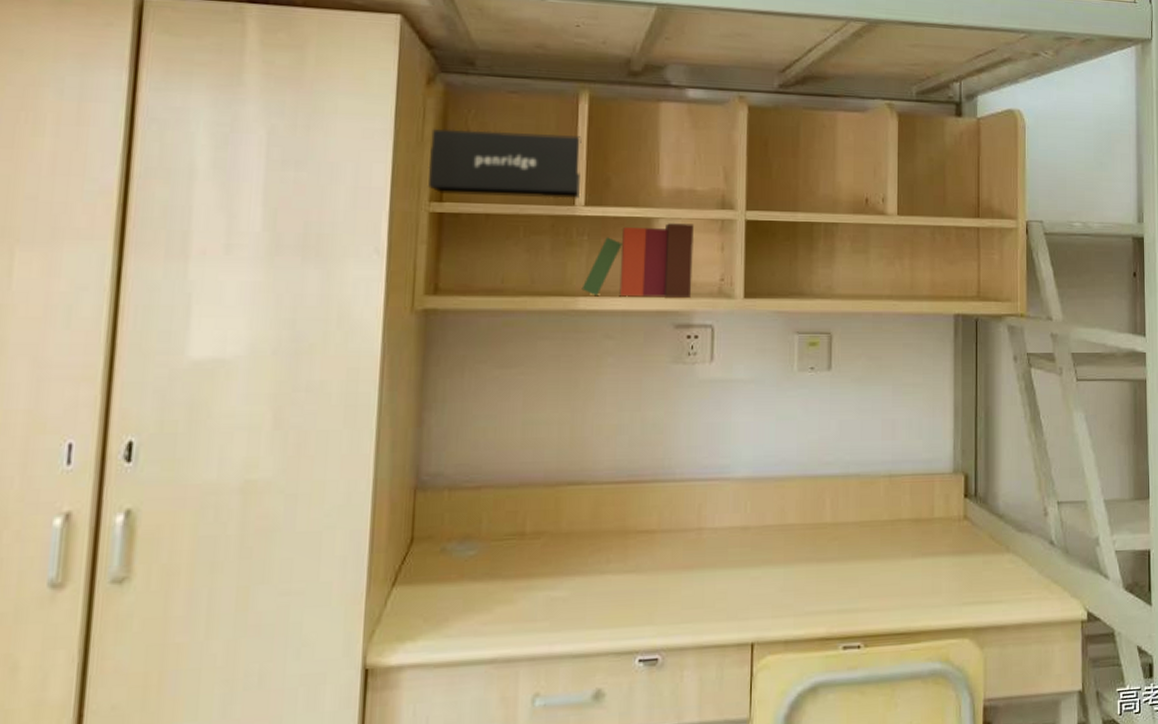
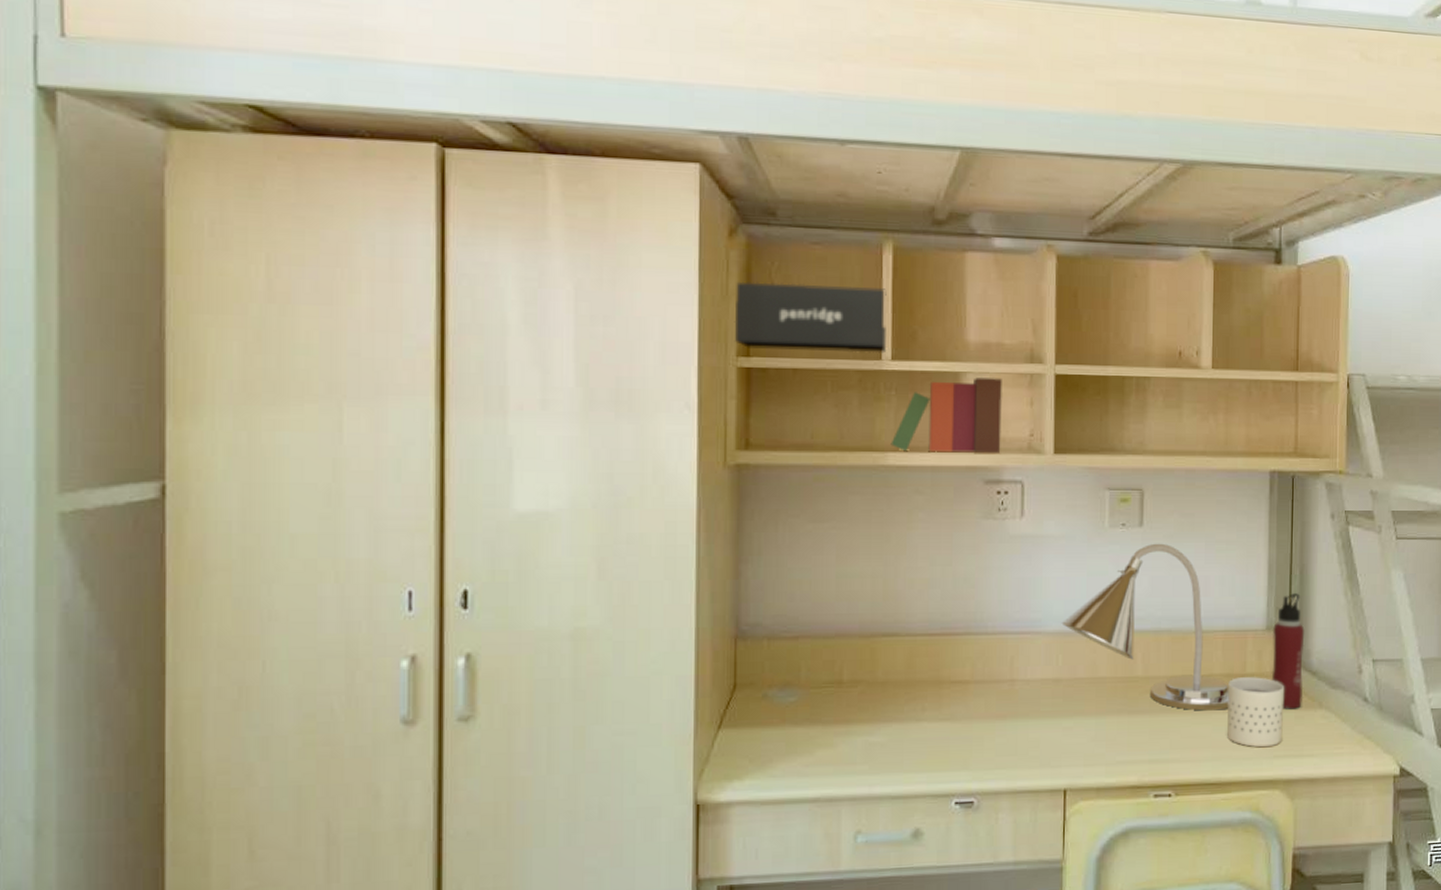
table lamp: none [750,386,918,557] -> present [1061,543,1230,711]
mug: none [916,521,972,595] -> present [1227,677,1285,748]
water bottle: none [959,436,991,554] -> present [1271,593,1305,709]

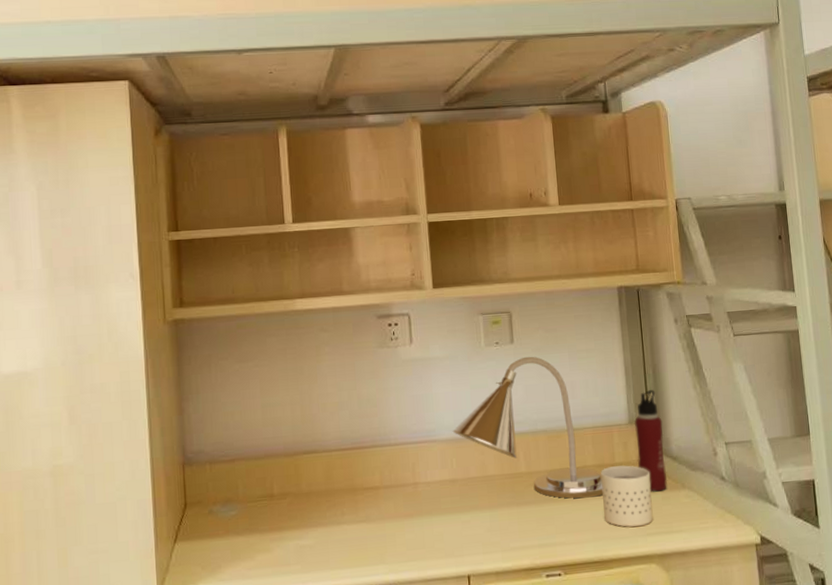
box: present [734,281,887,354] -> none [163,165,287,224]
books: present [890,378,1002,453] -> none [297,230,389,298]

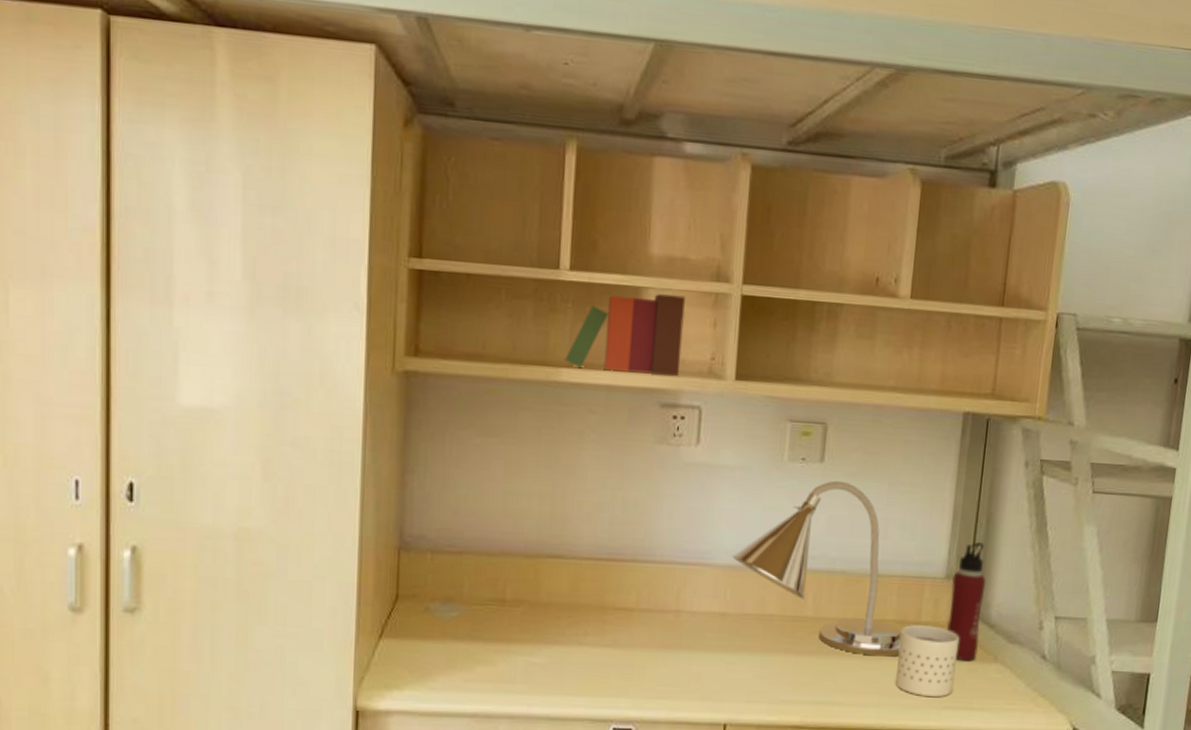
books: none [297,230,389,298] -> present [564,294,685,376]

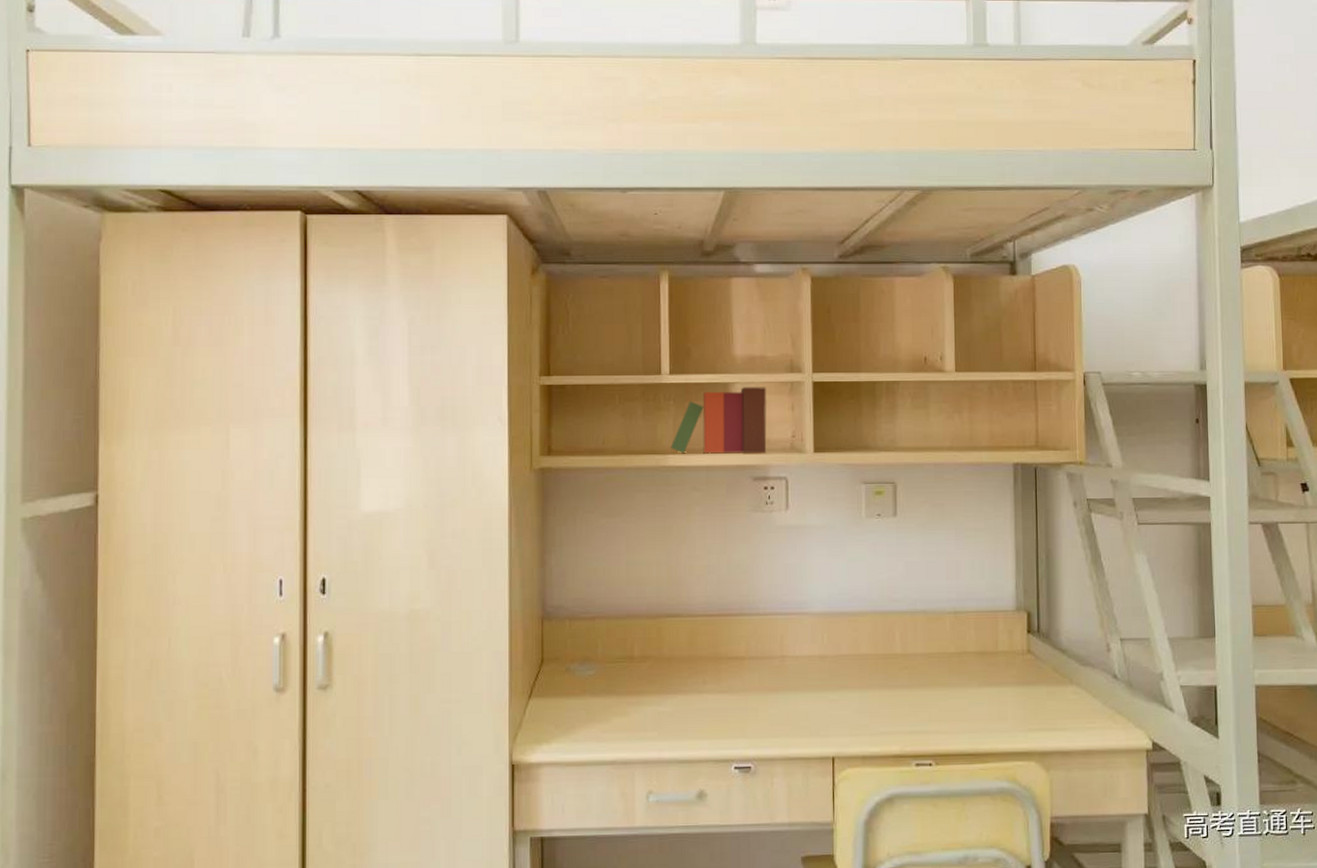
table lamp: present [732,480,902,657] -> none [825,531,984,686]
mug: present [896,625,960,698] -> none [982,654,1036,721]
water bottle: present [947,542,986,661] -> none [1021,576,1054,685]

